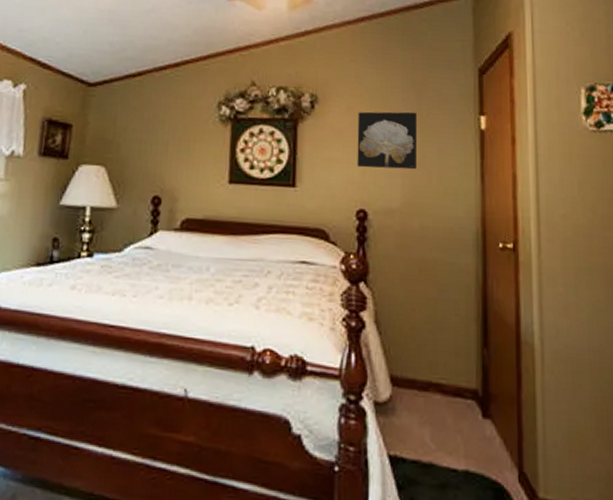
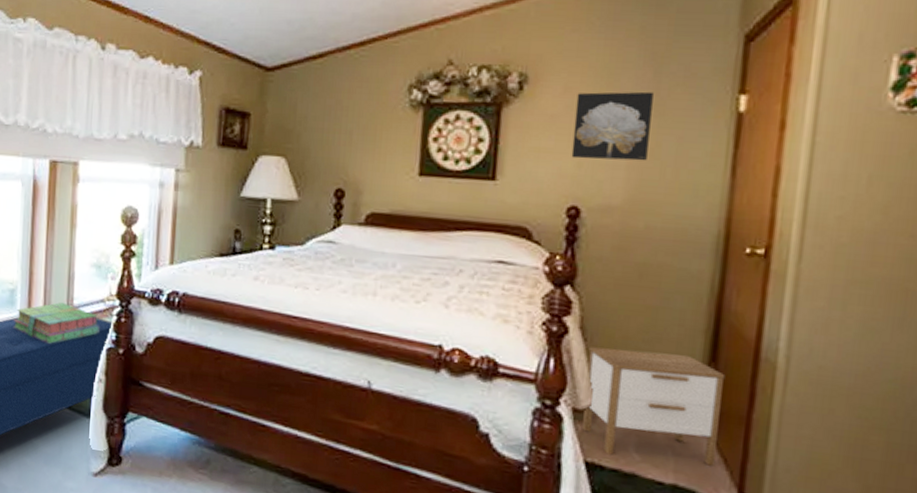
nightstand: none [383,339,496,448] -> present [582,347,726,466]

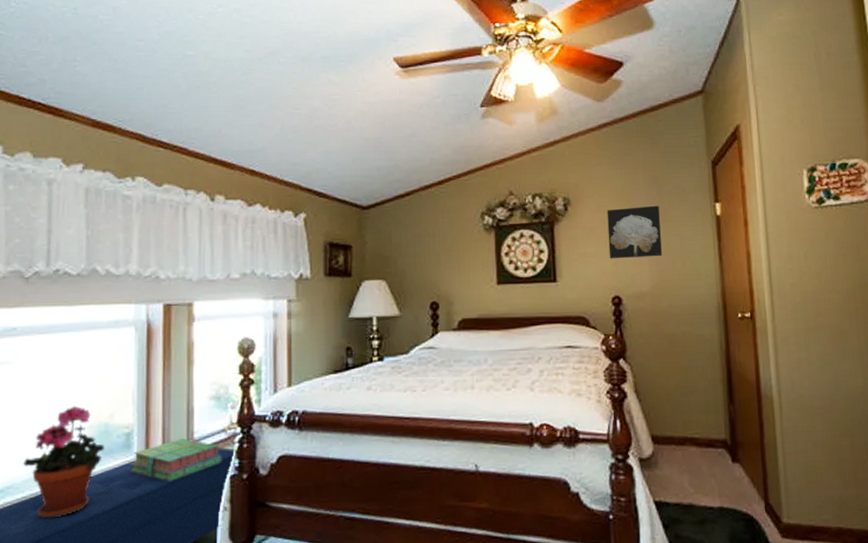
nightstand: present [582,347,726,466] -> none [643,402,745,492]

